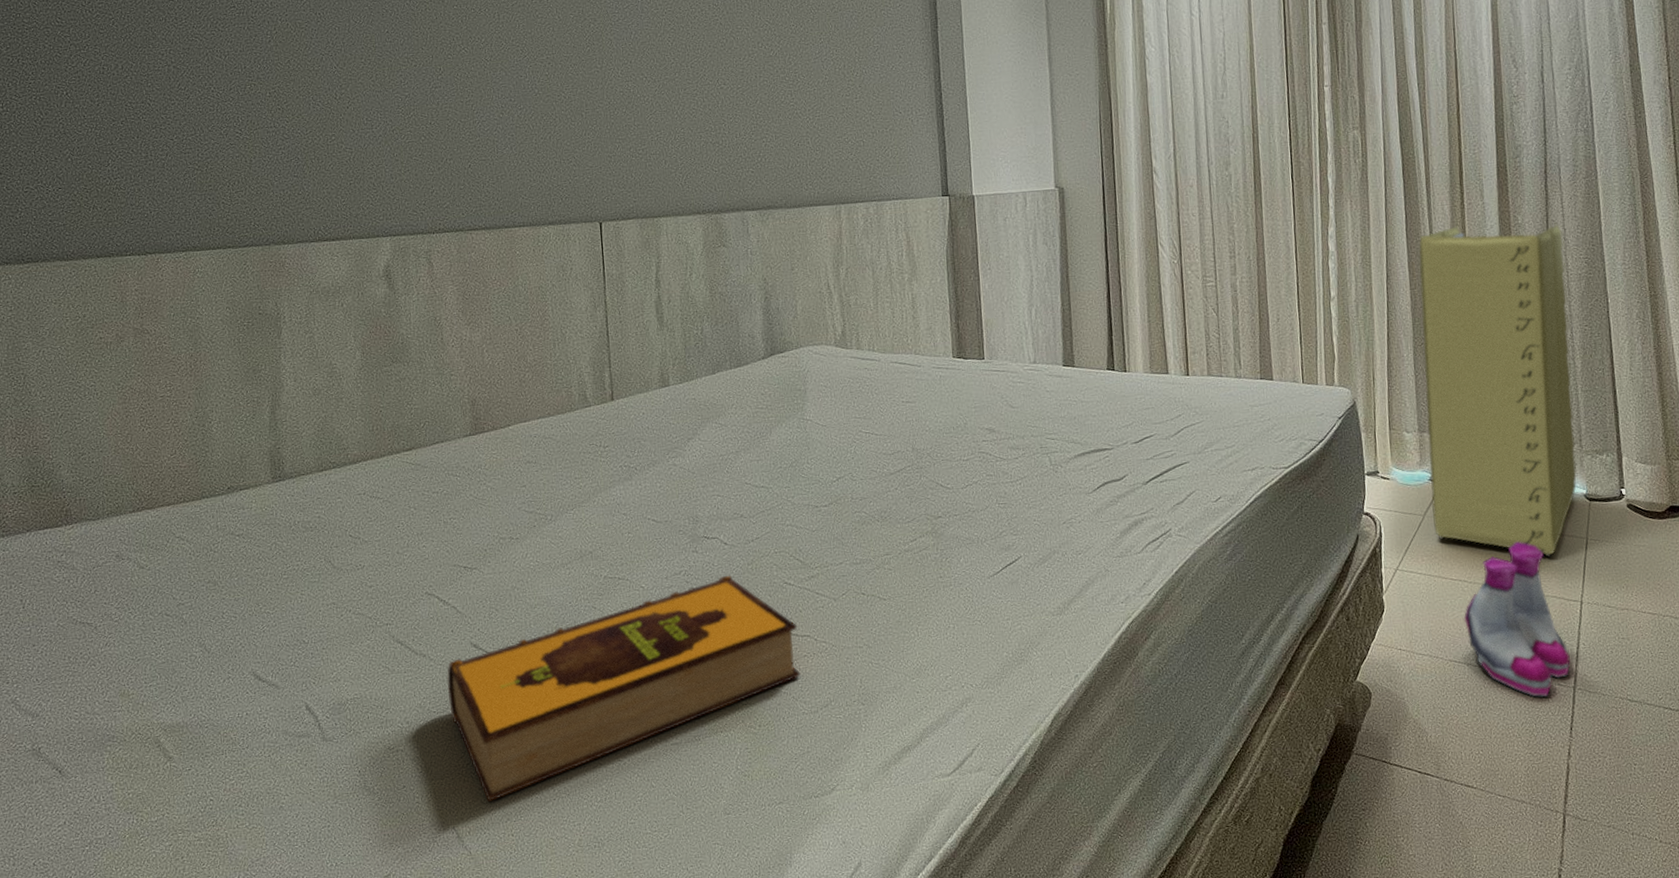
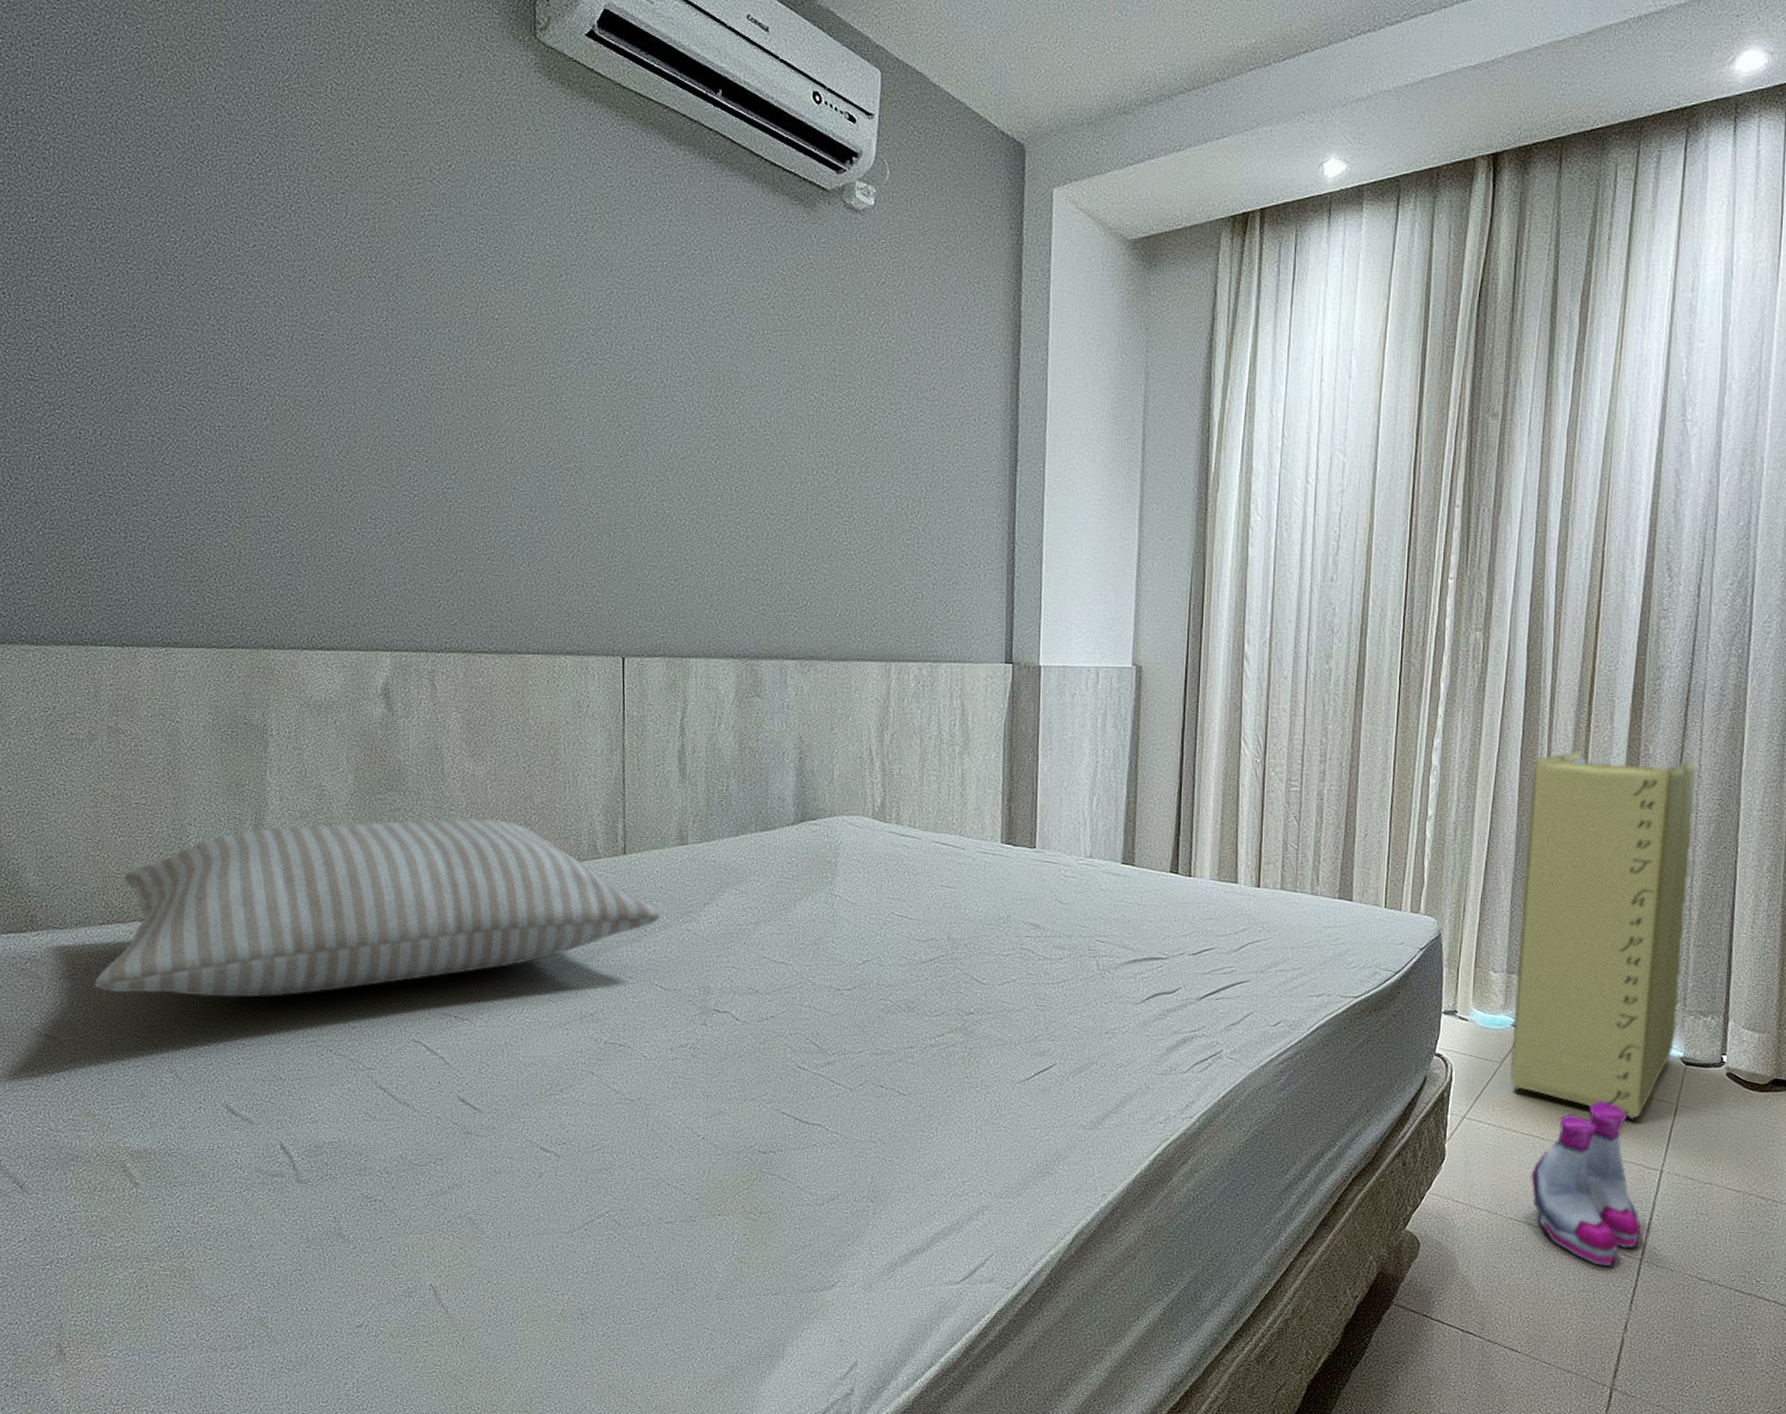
pillow: none [126,379,649,576] -> present [94,817,660,998]
hardback book: present [446,575,801,803] -> none [430,1052,808,1263]

